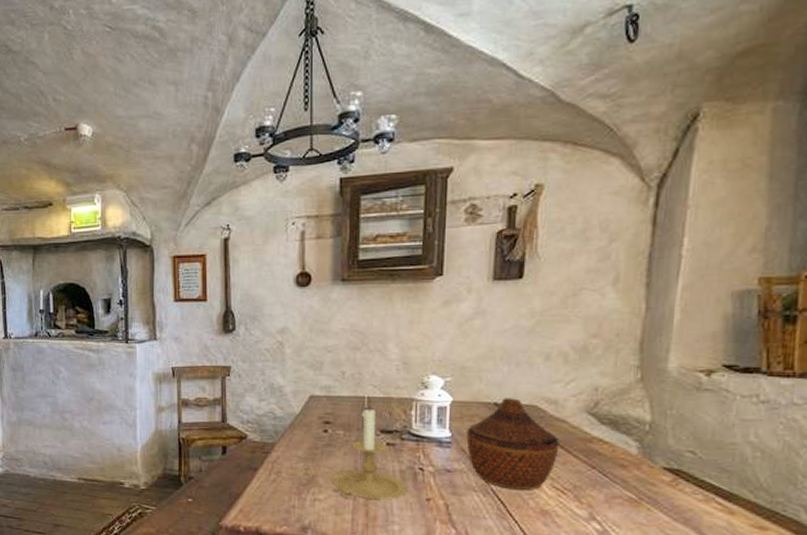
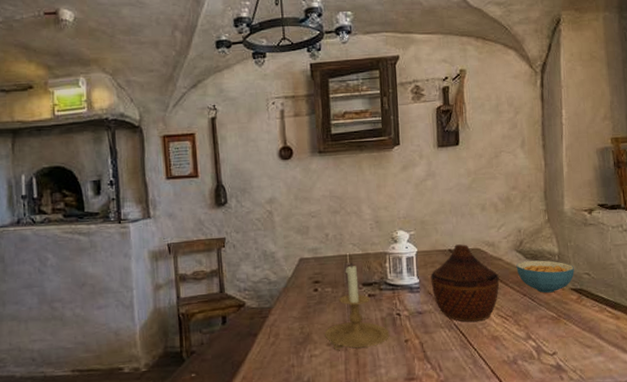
cereal bowl: none [585,427,672,469] -> present [516,260,574,293]

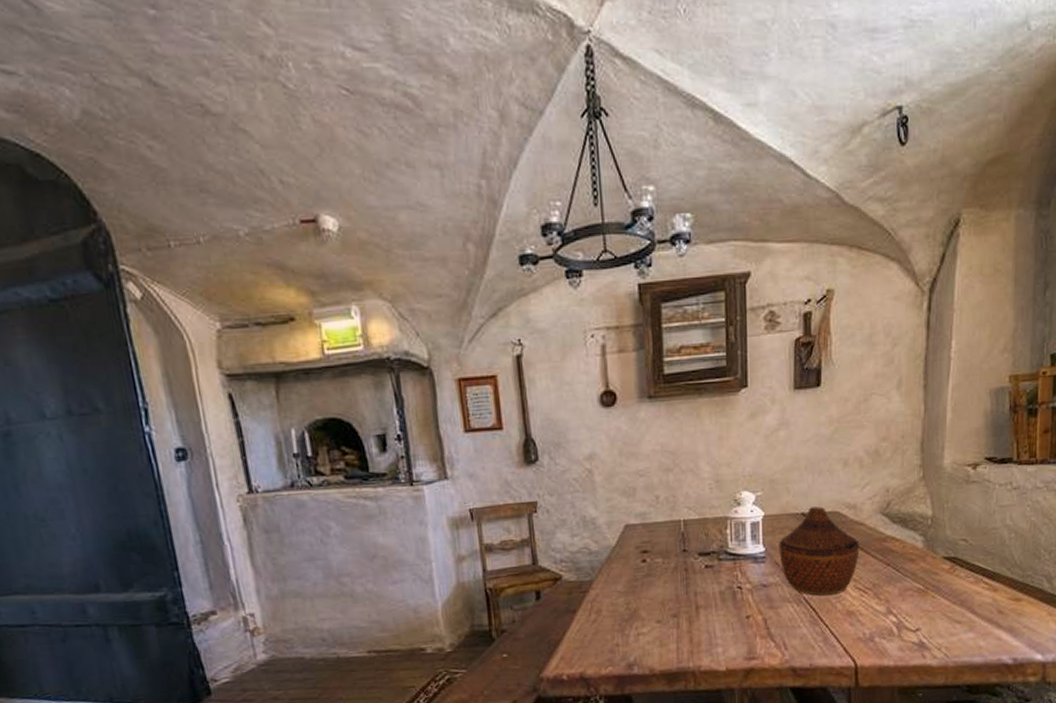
candle holder: present [325,262,390,350] -> none [654,529,729,628]
cereal bowl: present [516,260,574,293] -> none [881,524,949,563]

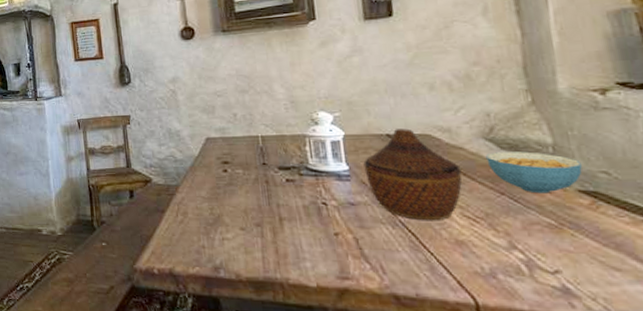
cereal bowl: none [881,524,949,563] -> present [486,151,582,194]

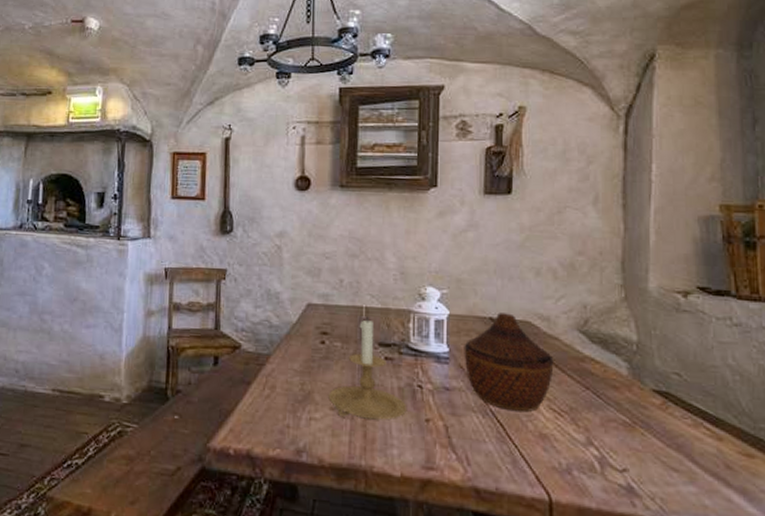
candle holder: none [237,144,315,236] -> present [328,316,408,420]
cereal bowl: present [486,151,582,194] -> none [578,345,659,391]

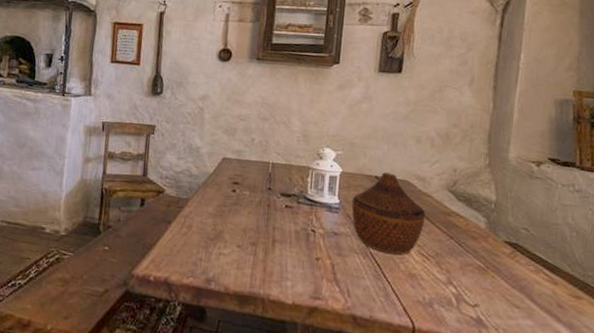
candle holder: present [328,316,408,420] -> none [236,171,302,257]

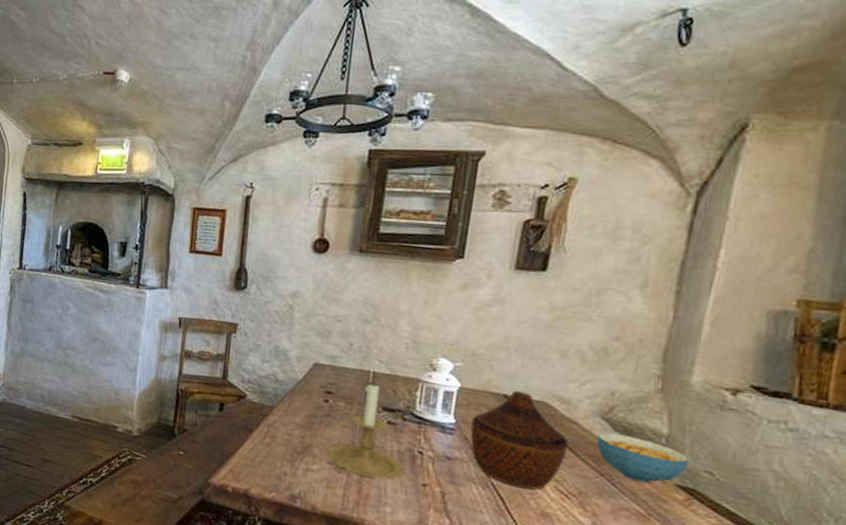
candle holder: none [236,171,302,257] -> present [327,381,405,480]
cereal bowl: none [446,202,511,242] -> present [596,432,689,483]

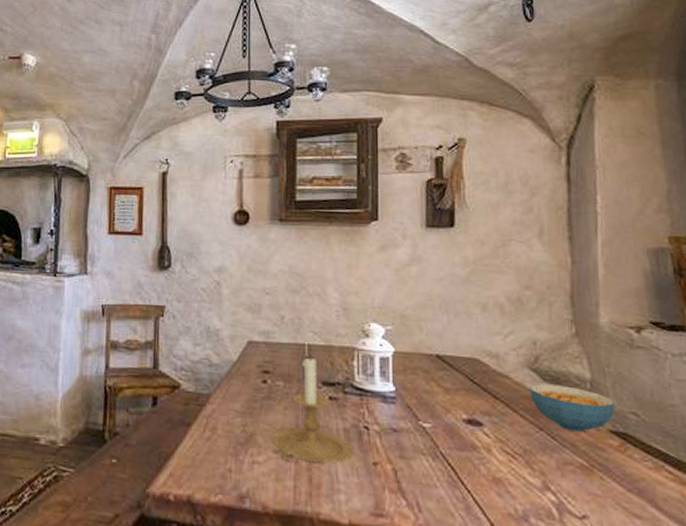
woven basket: present [470,390,569,490] -> none [410,350,505,455]

